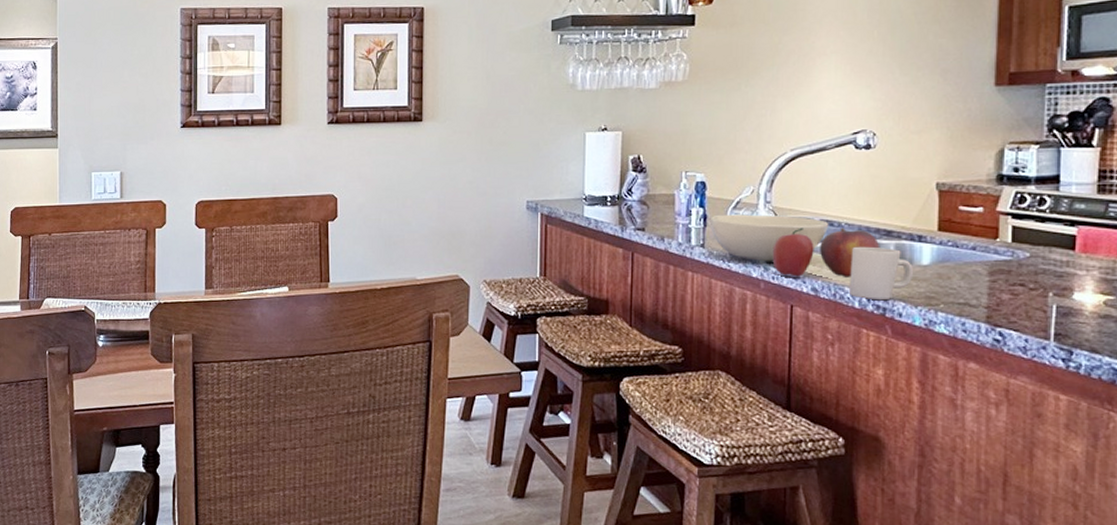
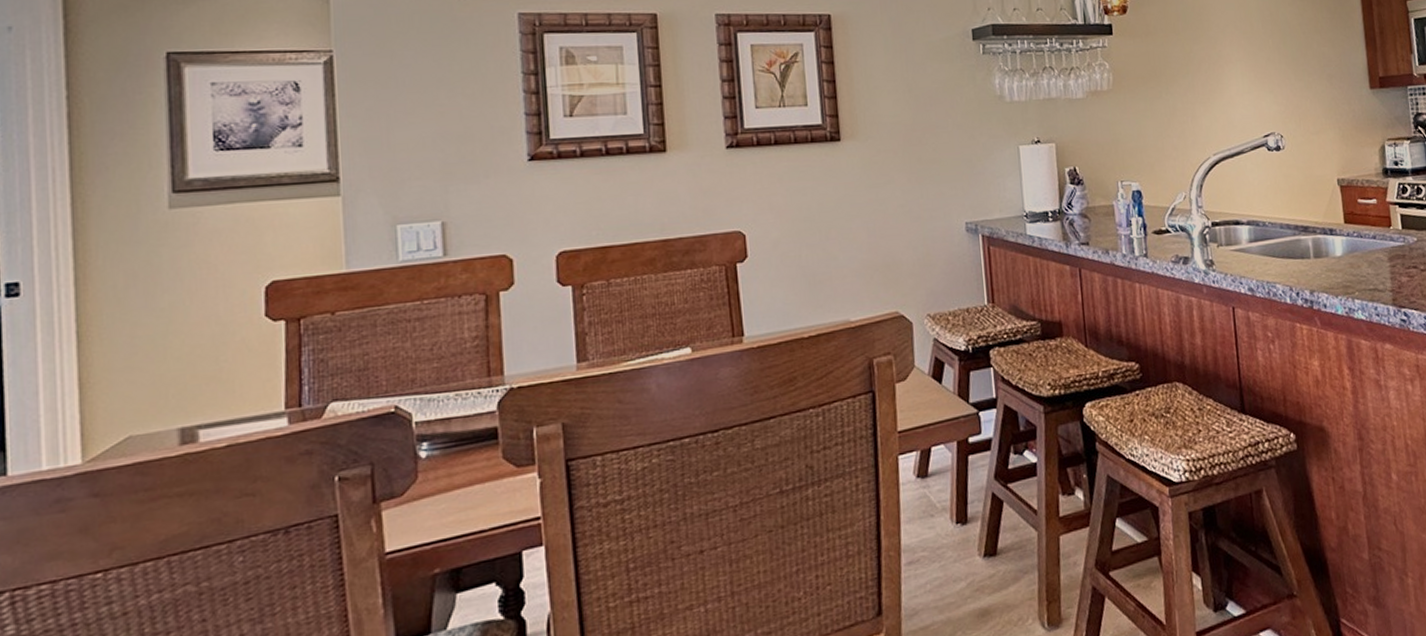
bowl: present [709,214,829,262] -> none [1149,219,1256,267]
fruit: present [772,227,814,277] -> none [1209,229,1246,279]
fruit: present [820,227,880,279] -> none [1250,226,1301,276]
mug: present [850,246,914,301] -> none [1278,243,1331,295]

